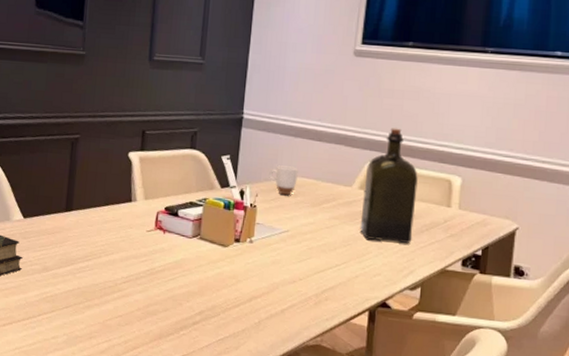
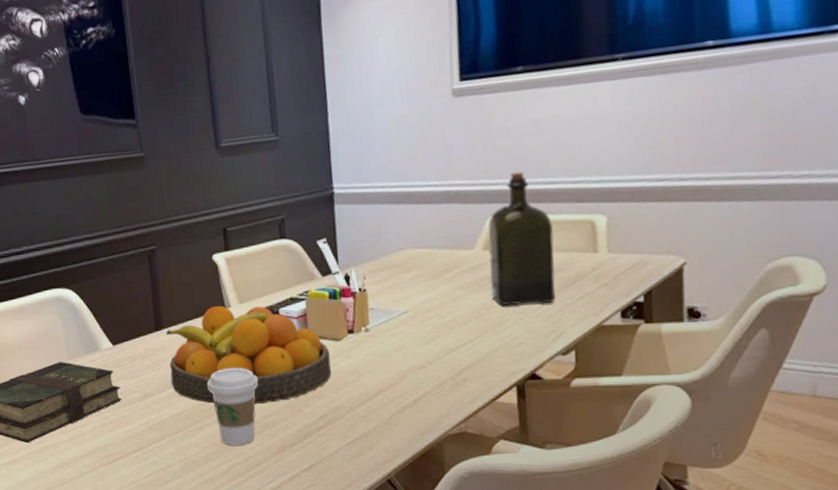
fruit bowl: none [70,197,216,294] -> present [165,305,332,405]
coffee cup: none [102,255,149,328] -> present [207,368,259,445]
mug: present [269,165,298,195] -> none [374,238,409,272]

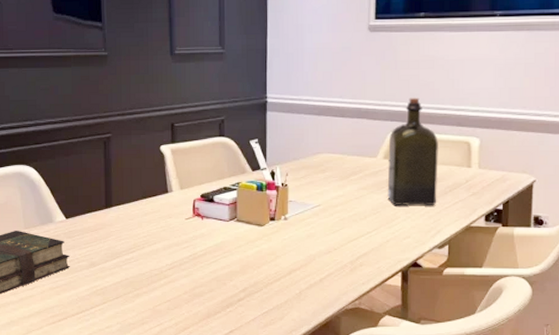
fruit bowl: present [165,305,332,405] -> none [114,189,254,277]
coffee cup: present [207,368,259,445] -> none [147,245,192,311]

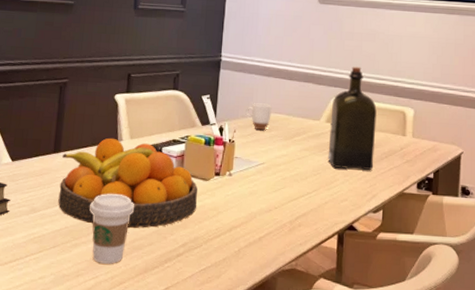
fruit bowl: none [114,189,254,277] -> present [58,138,198,229]
coffee cup: none [147,245,192,311] -> present [89,194,135,264]
mug: none [297,144,324,171] -> present [245,103,272,130]

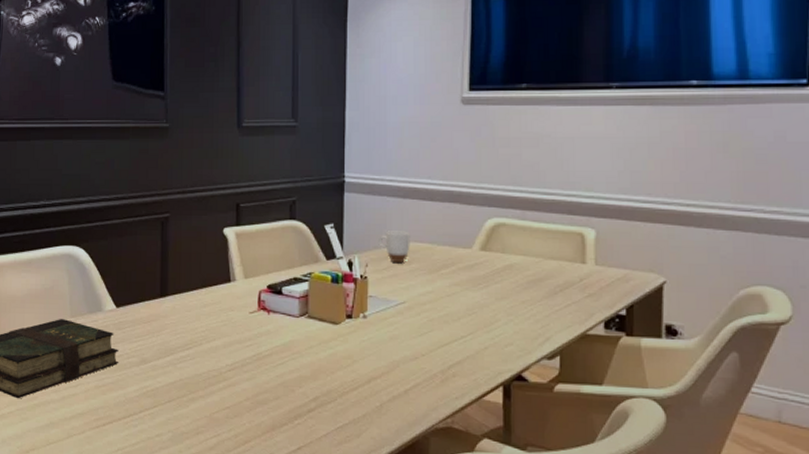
fruit bowl: present [58,138,198,229] -> none [169,278,328,381]
coffee cup: present [89,194,135,264] -> none [205,341,256,421]
liquor: present [328,66,377,170] -> none [485,180,546,307]

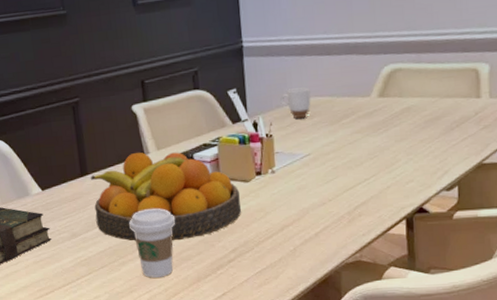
fruit bowl: none [169,278,328,381] -> present [90,152,242,241]
coffee cup: none [205,341,256,421] -> present [129,208,176,278]

